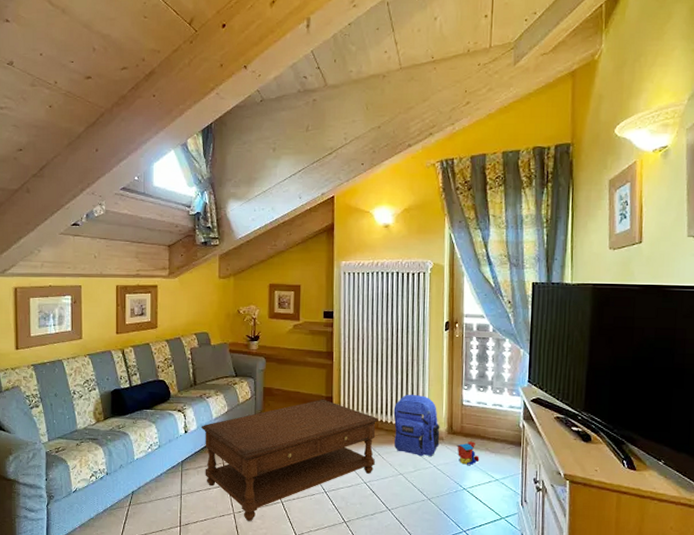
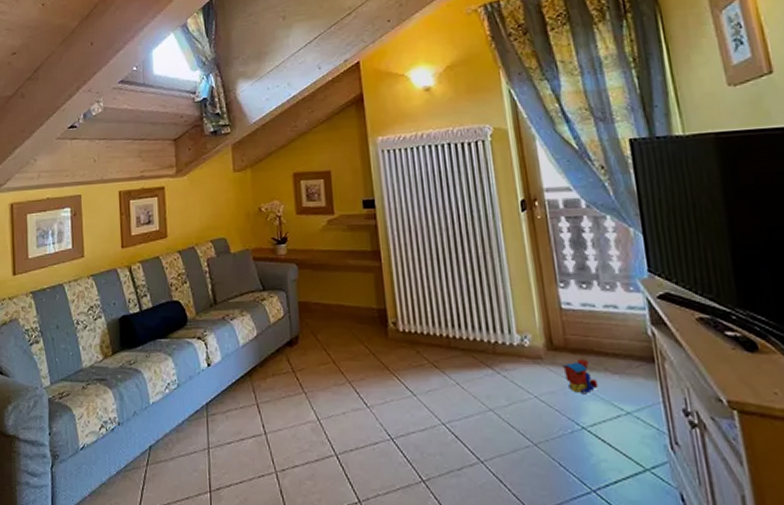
coffee table: present [201,400,379,521] -> none [226,313,453,483]
backpack: present [393,394,440,457] -> none [468,298,538,384]

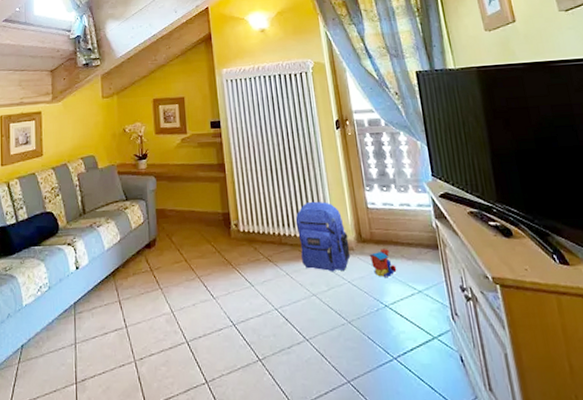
backpack: none [468,298,538,384] -> present [295,201,351,272]

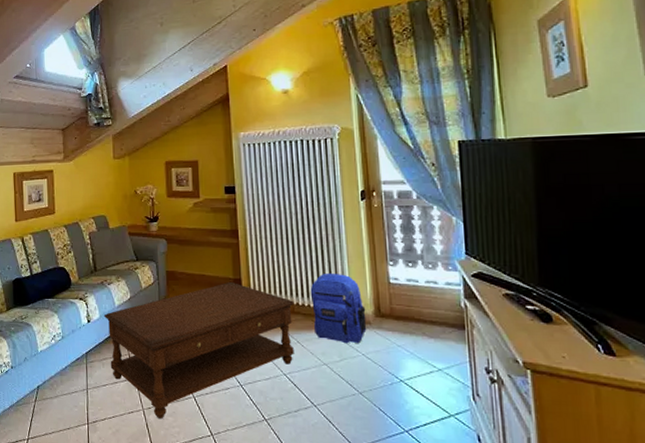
coffee table: none [93,217,284,369] -> present [103,282,294,418]
toy train: present [369,249,397,278] -> none [387,325,416,354]

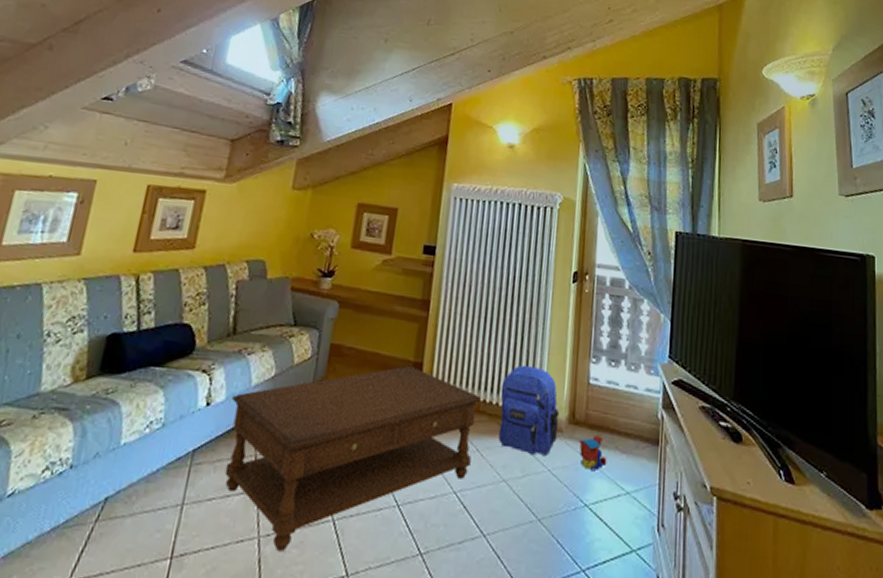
toy train: none [387,325,416,354] -> present [579,435,607,472]

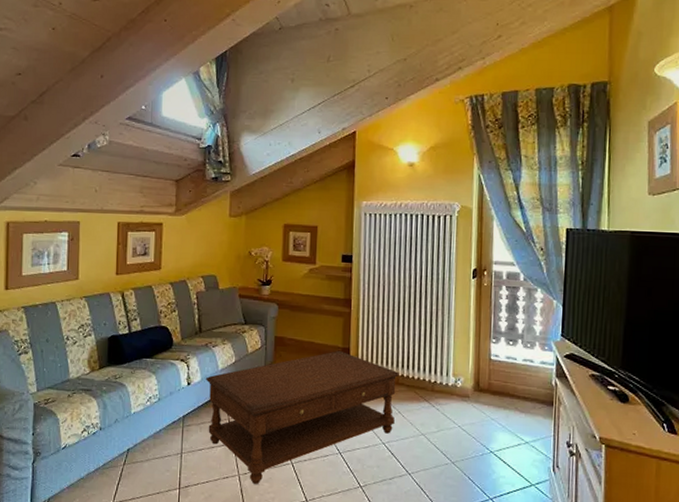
backpack: present [499,364,560,456] -> none [415,346,466,416]
toy train: present [579,435,607,472] -> none [484,399,508,427]

